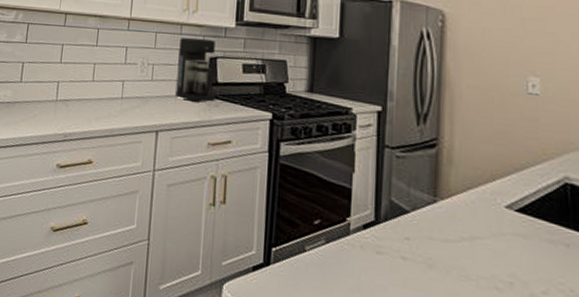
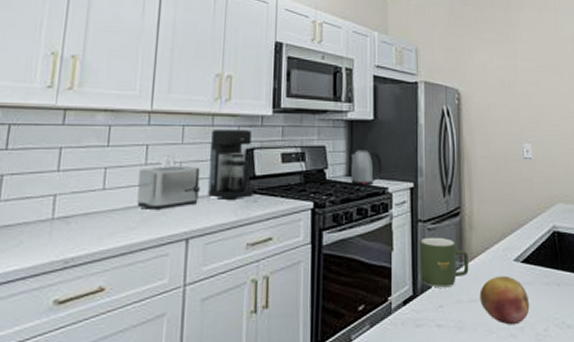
toaster: none [117,66,169,104] -> present [136,165,201,211]
kettle: none [312,66,346,104] -> present [351,148,381,186]
mug: none [384,164,445,222] -> present [419,237,469,288]
fruit: none [456,220,524,279] -> present [479,275,530,325]

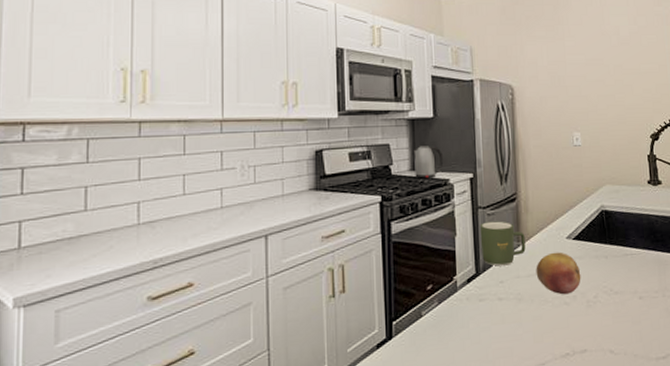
toaster: present [136,165,201,211] -> none [216,168,275,212]
coffee maker: present [208,128,254,200] -> none [282,132,325,198]

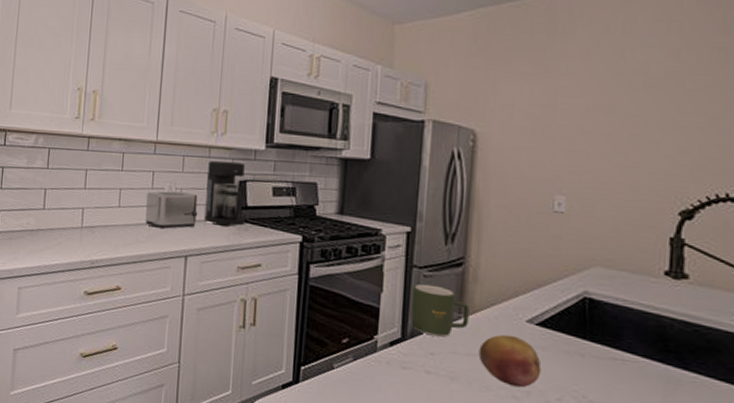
toaster: none [216,168,275,212] -> present [145,191,198,230]
coffee maker: none [282,132,325,198] -> present [204,160,245,227]
kettle: present [414,144,443,179] -> none [342,188,376,226]

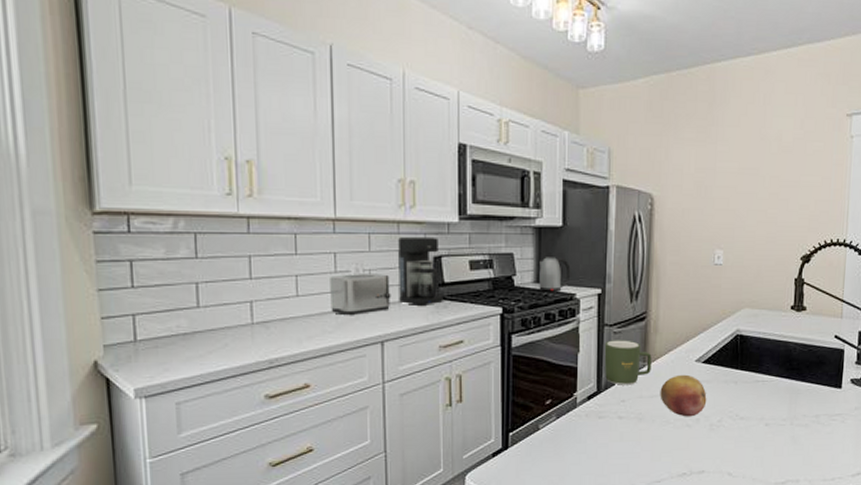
kettle: none [342,188,376,226] -> present [539,256,570,292]

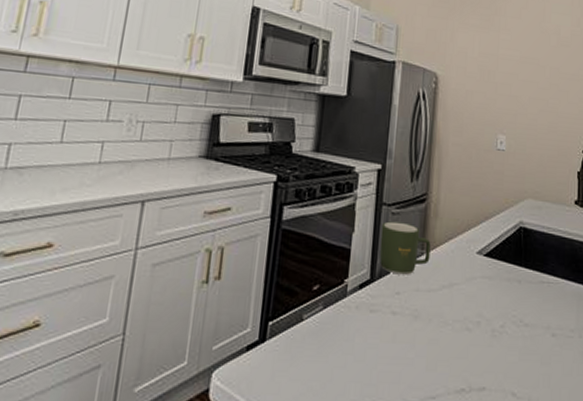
toaster: present [330,272,391,316] -> none [94,124,163,170]
coffee maker: present [398,236,443,305] -> none [169,91,220,166]
kettle: present [539,256,570,292] -> none [317,124,351,164]
fruit: present [660,374,707,417] -> none [438,267,489,319]

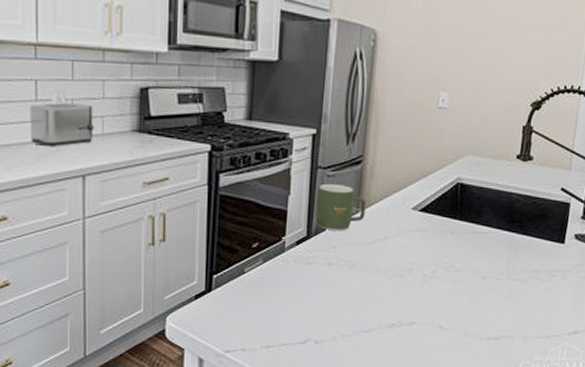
toaster: none [94,124,163,170] -> present [30,102,94,148]

